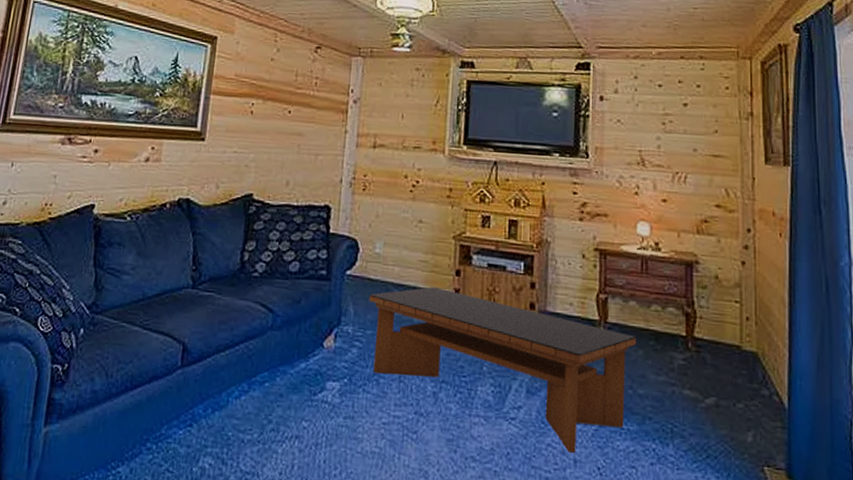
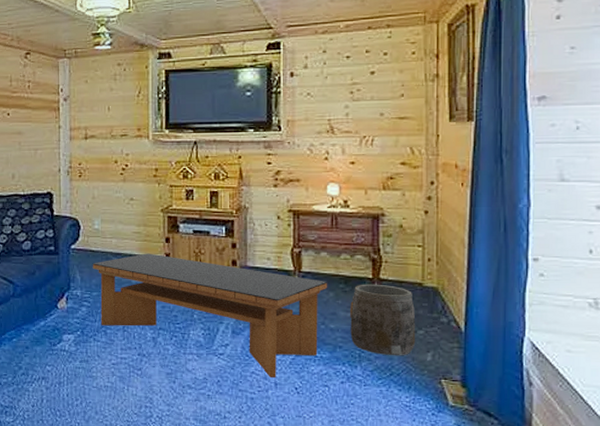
bucket: none [661,342,735,434] -> present [350,284,416,356]

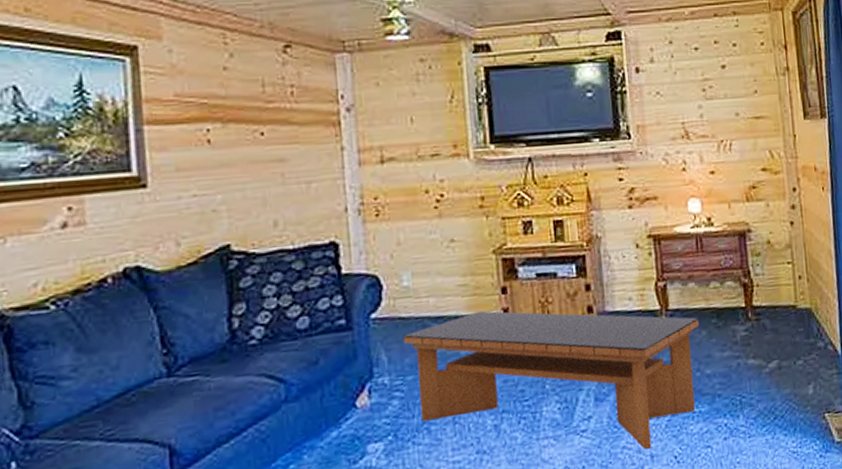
bucket: present [350,284,416,356] -> none [725,312,796,397]

